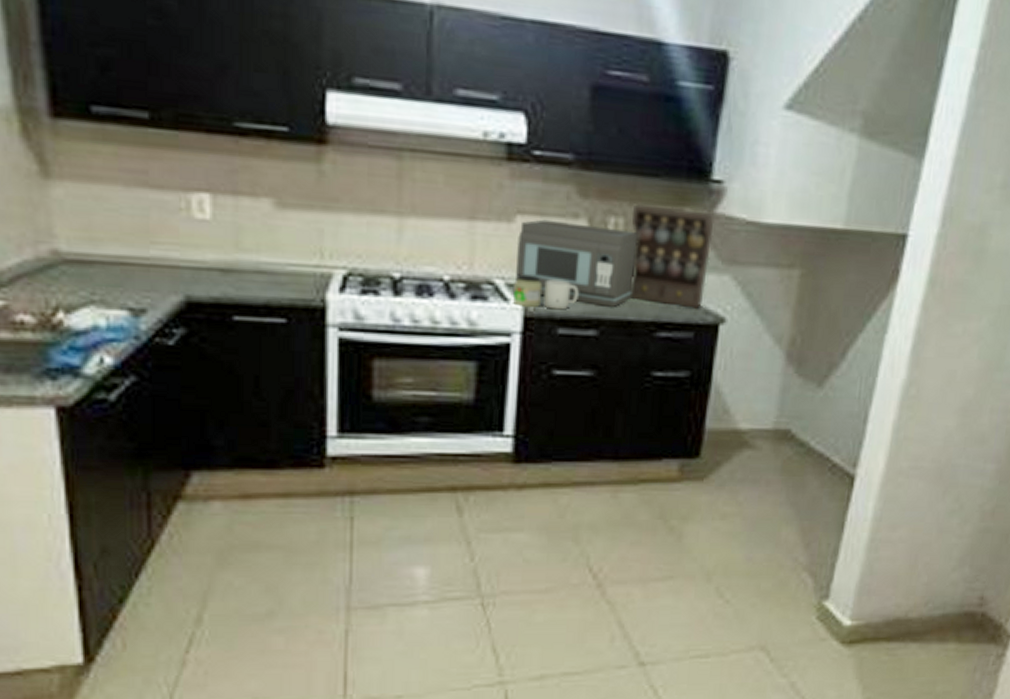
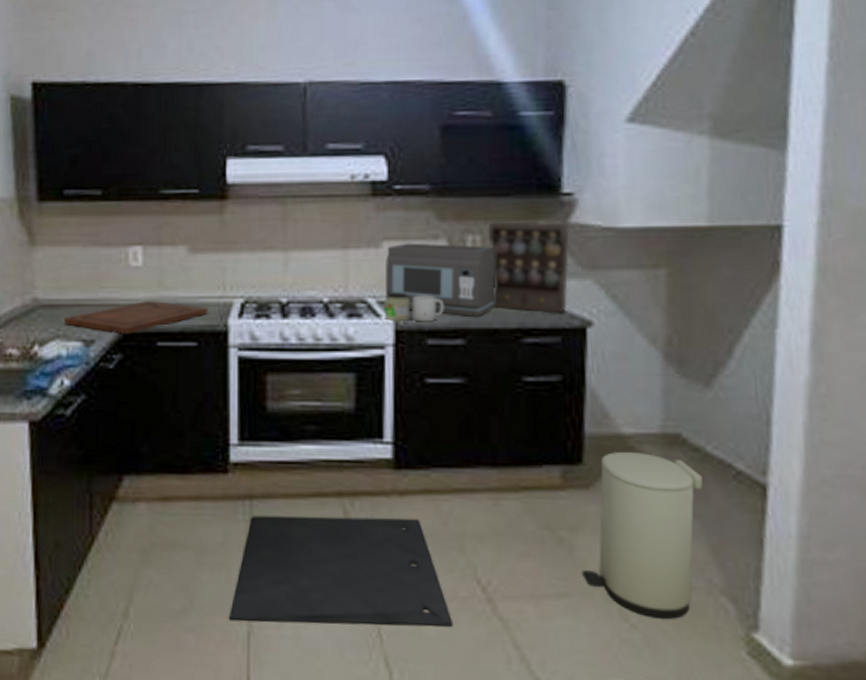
cutting board: none [101,263,301,304] -> present [64,300,208,334]
door mat: none [325,511,563,621] -> present [230,515,454,627]
pedal bin: none [687,445,803,593] -> present [582,451,703,619]

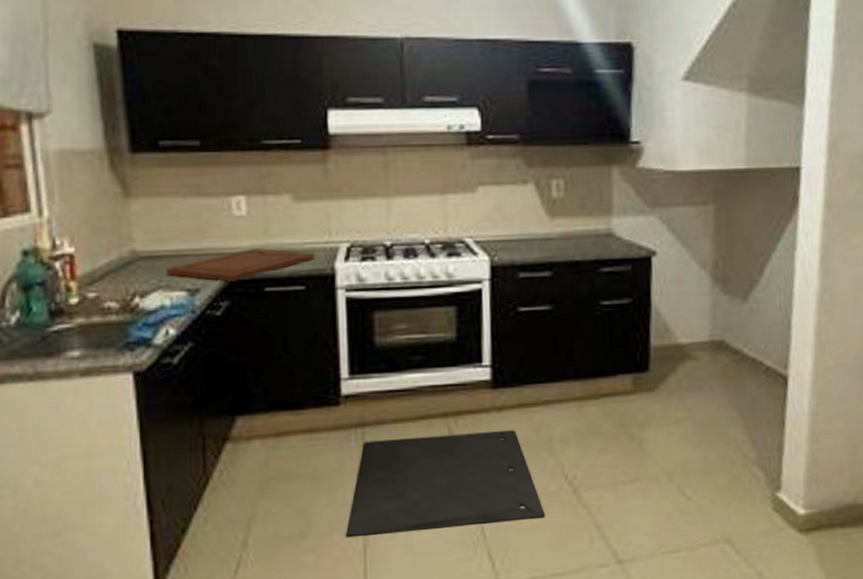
microwave: present [385,243,496,317] -> none [481,187,577,251]
jar: present [385,292,411,322] -> none [481,232,504,259]
mug: present [412,295,444,322] -> none [505,234,533,258]
spice rack: present [489,221,570,314] -> none [570,167,638,246]
pedal bin: present [582,451,703,619] -> none [649,357,741,490]

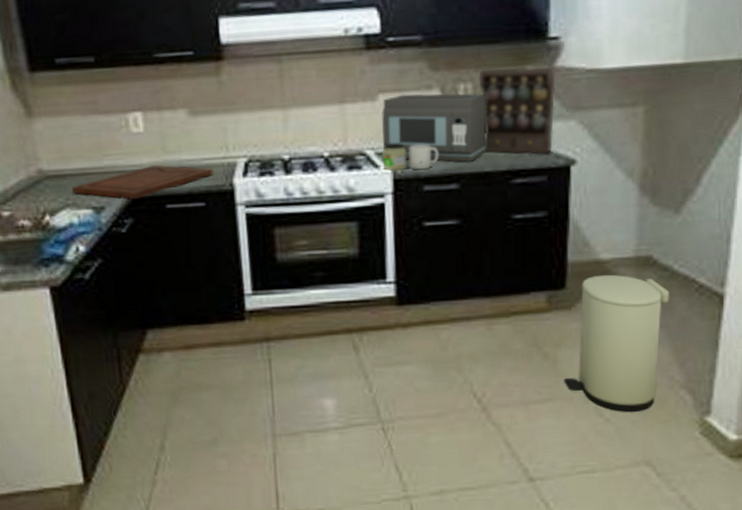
door mat: present [346,429,546,538] -> none [256,346,454,446]
microwave: none [481,187,577,251] -> present [382,93,487,162]
jar: none [481,232,504,259] -> present [382,142,407,172]
mug: none [505,234,533,258] -> present [408,144,439,170]
spice rack: none [570,167,638,246] -> present [479,67,556,155]
pedal bin: none [649,357,741,490] -> present [564,274,669,412]

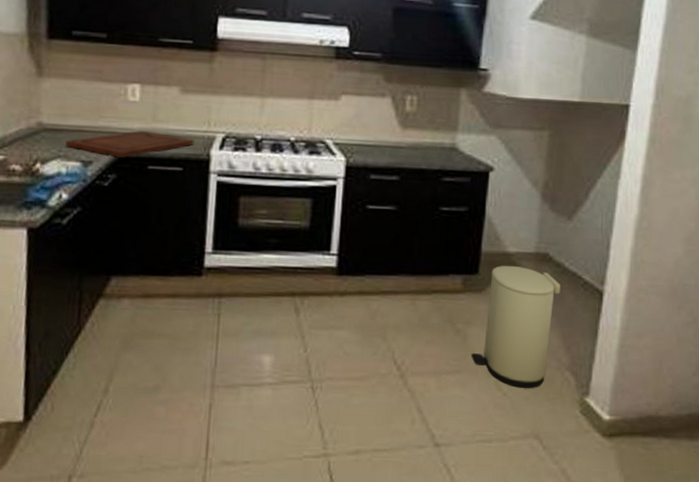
microwave: present [382,93,487,162] -> none [341,98,427,159]
jar: present [382,142,407,172] -> none [339,136,360,160]
mug: present [408,144,439,170] -> none [360,139,385,162]
spice rack: present [479,67,556,155] -> none [422,86,483,160]

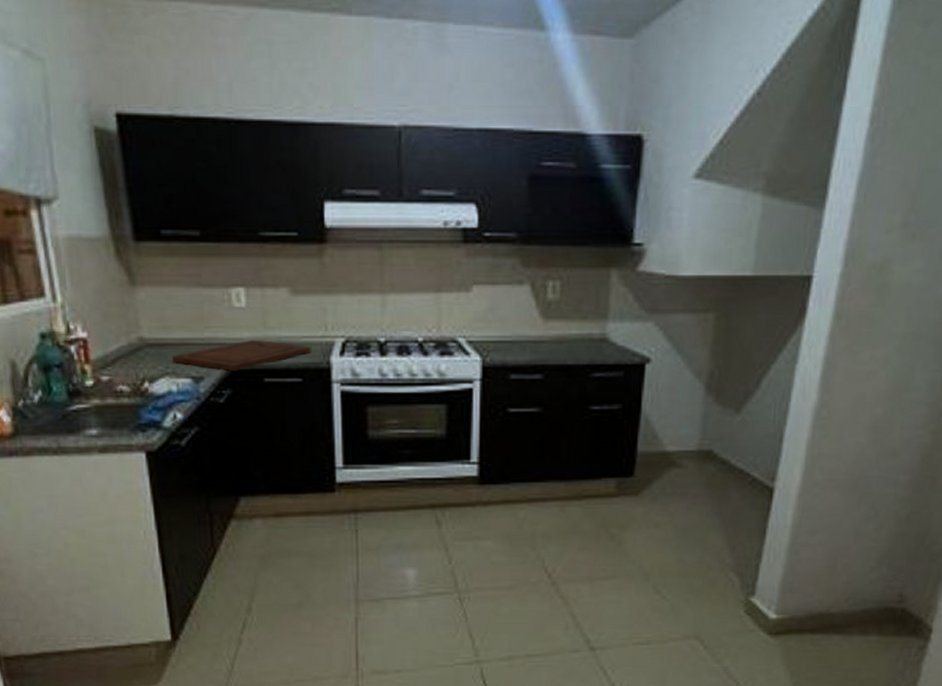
pedal bin: present [471,265,561,388] -> none [627,465,726,590]

